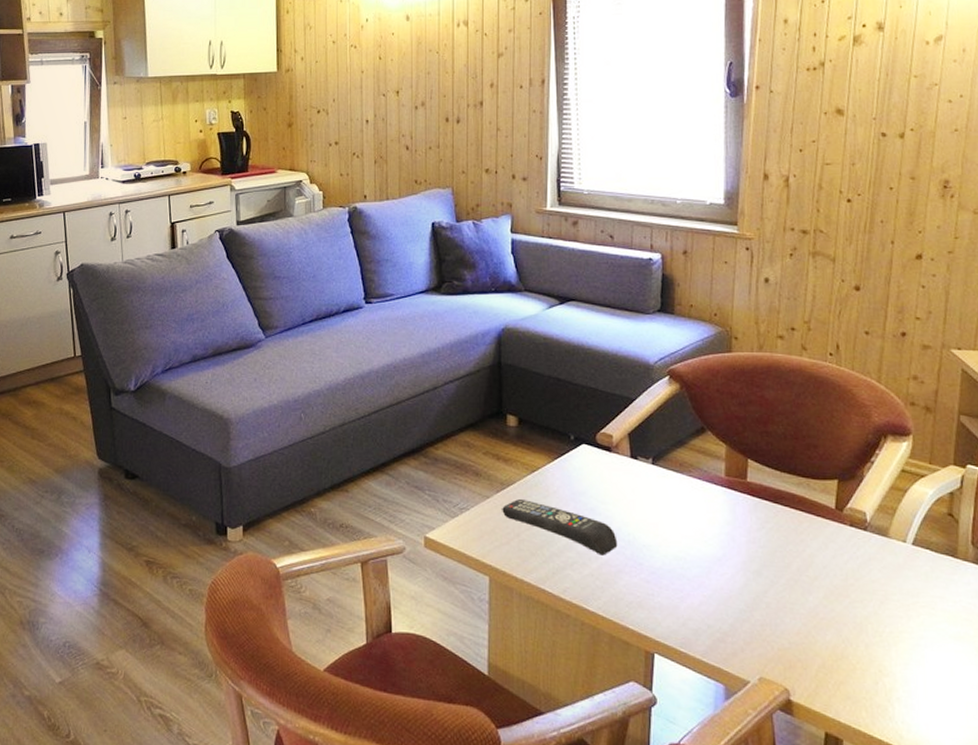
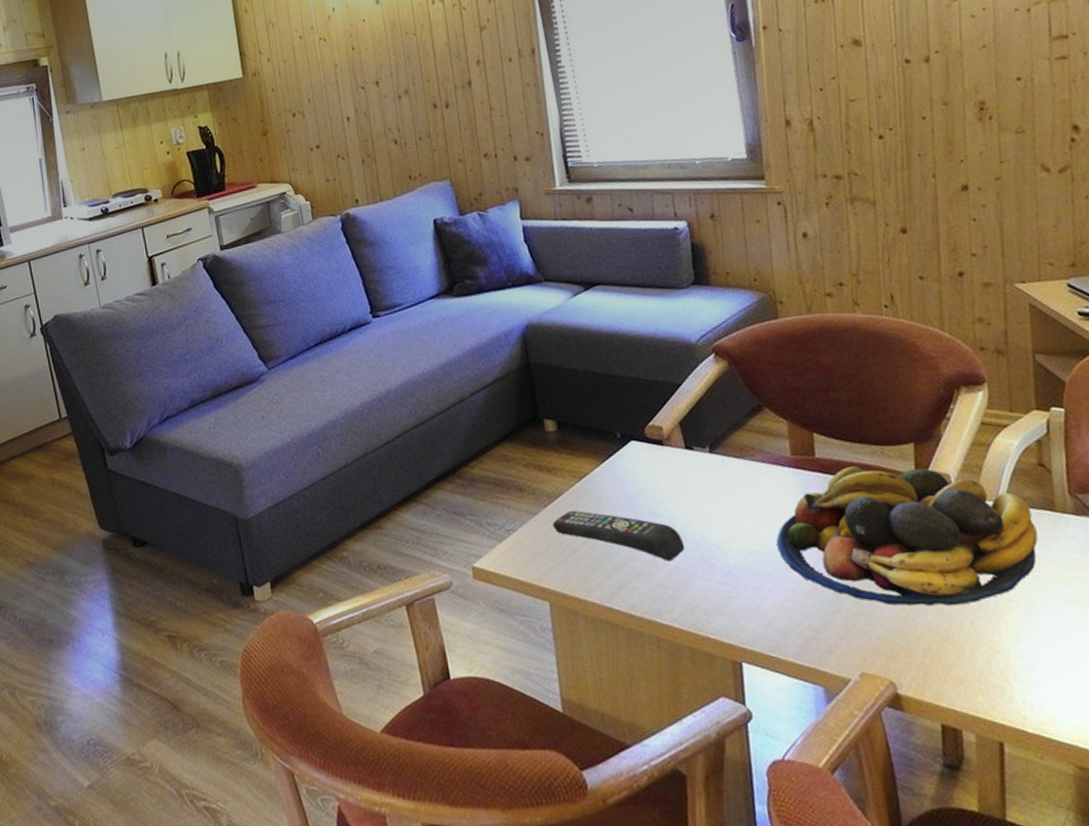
fruit bowl: none [701,493,938,630] -> present [776,466,1038,606]

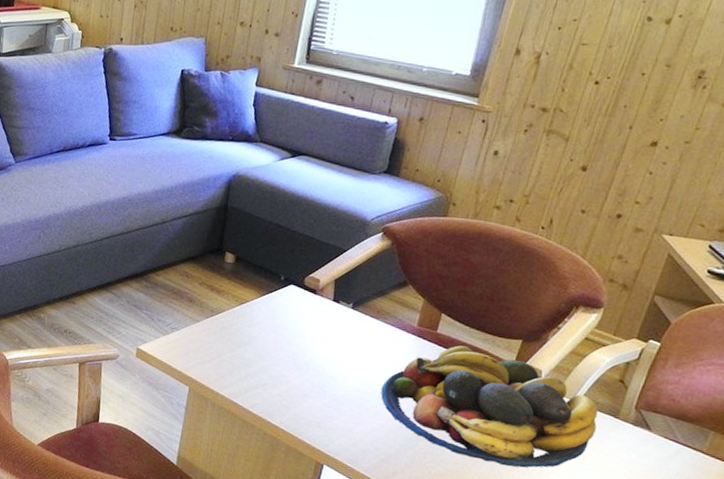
remote control: present [552,510,685,562] -> none [209,325,308,381]

